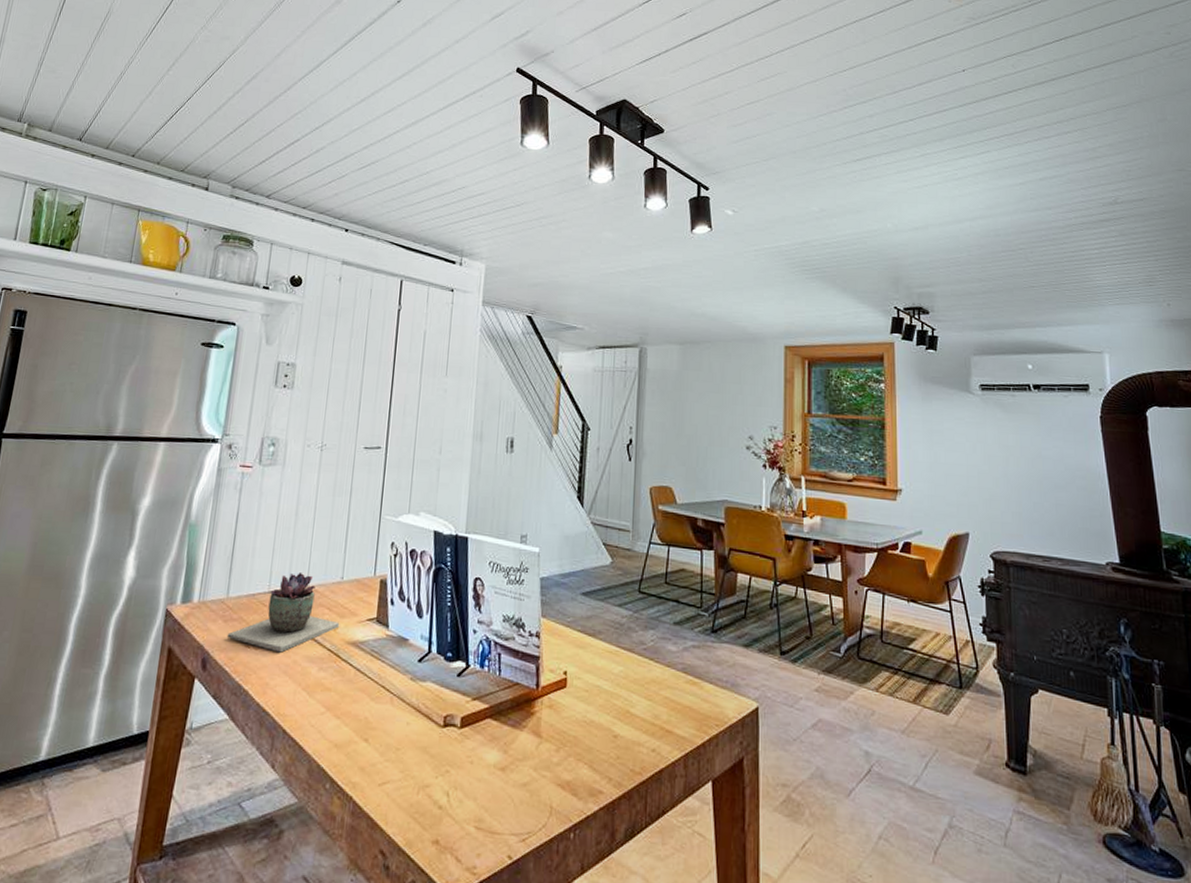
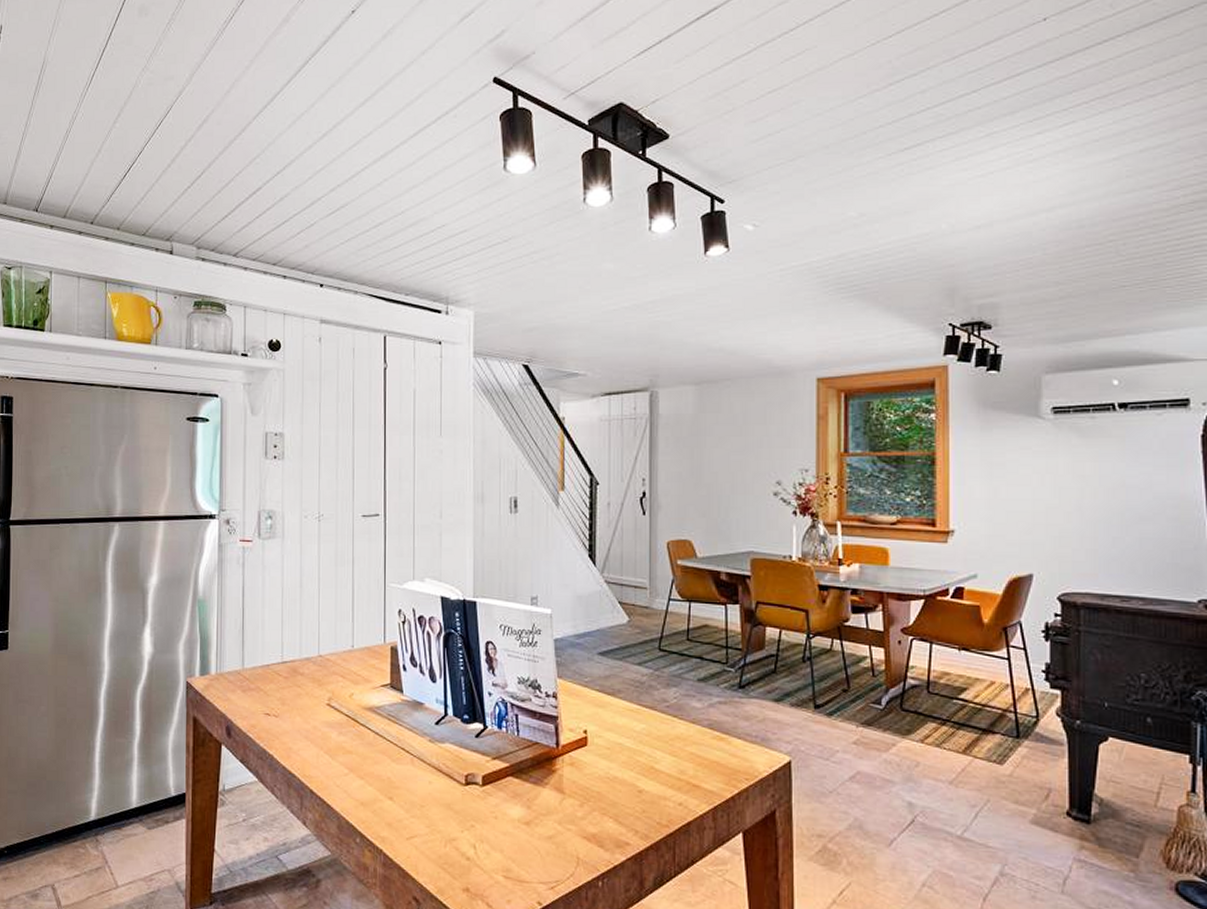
succulent plant: present [227,571,340,653] -> none [247,641,355,719]

